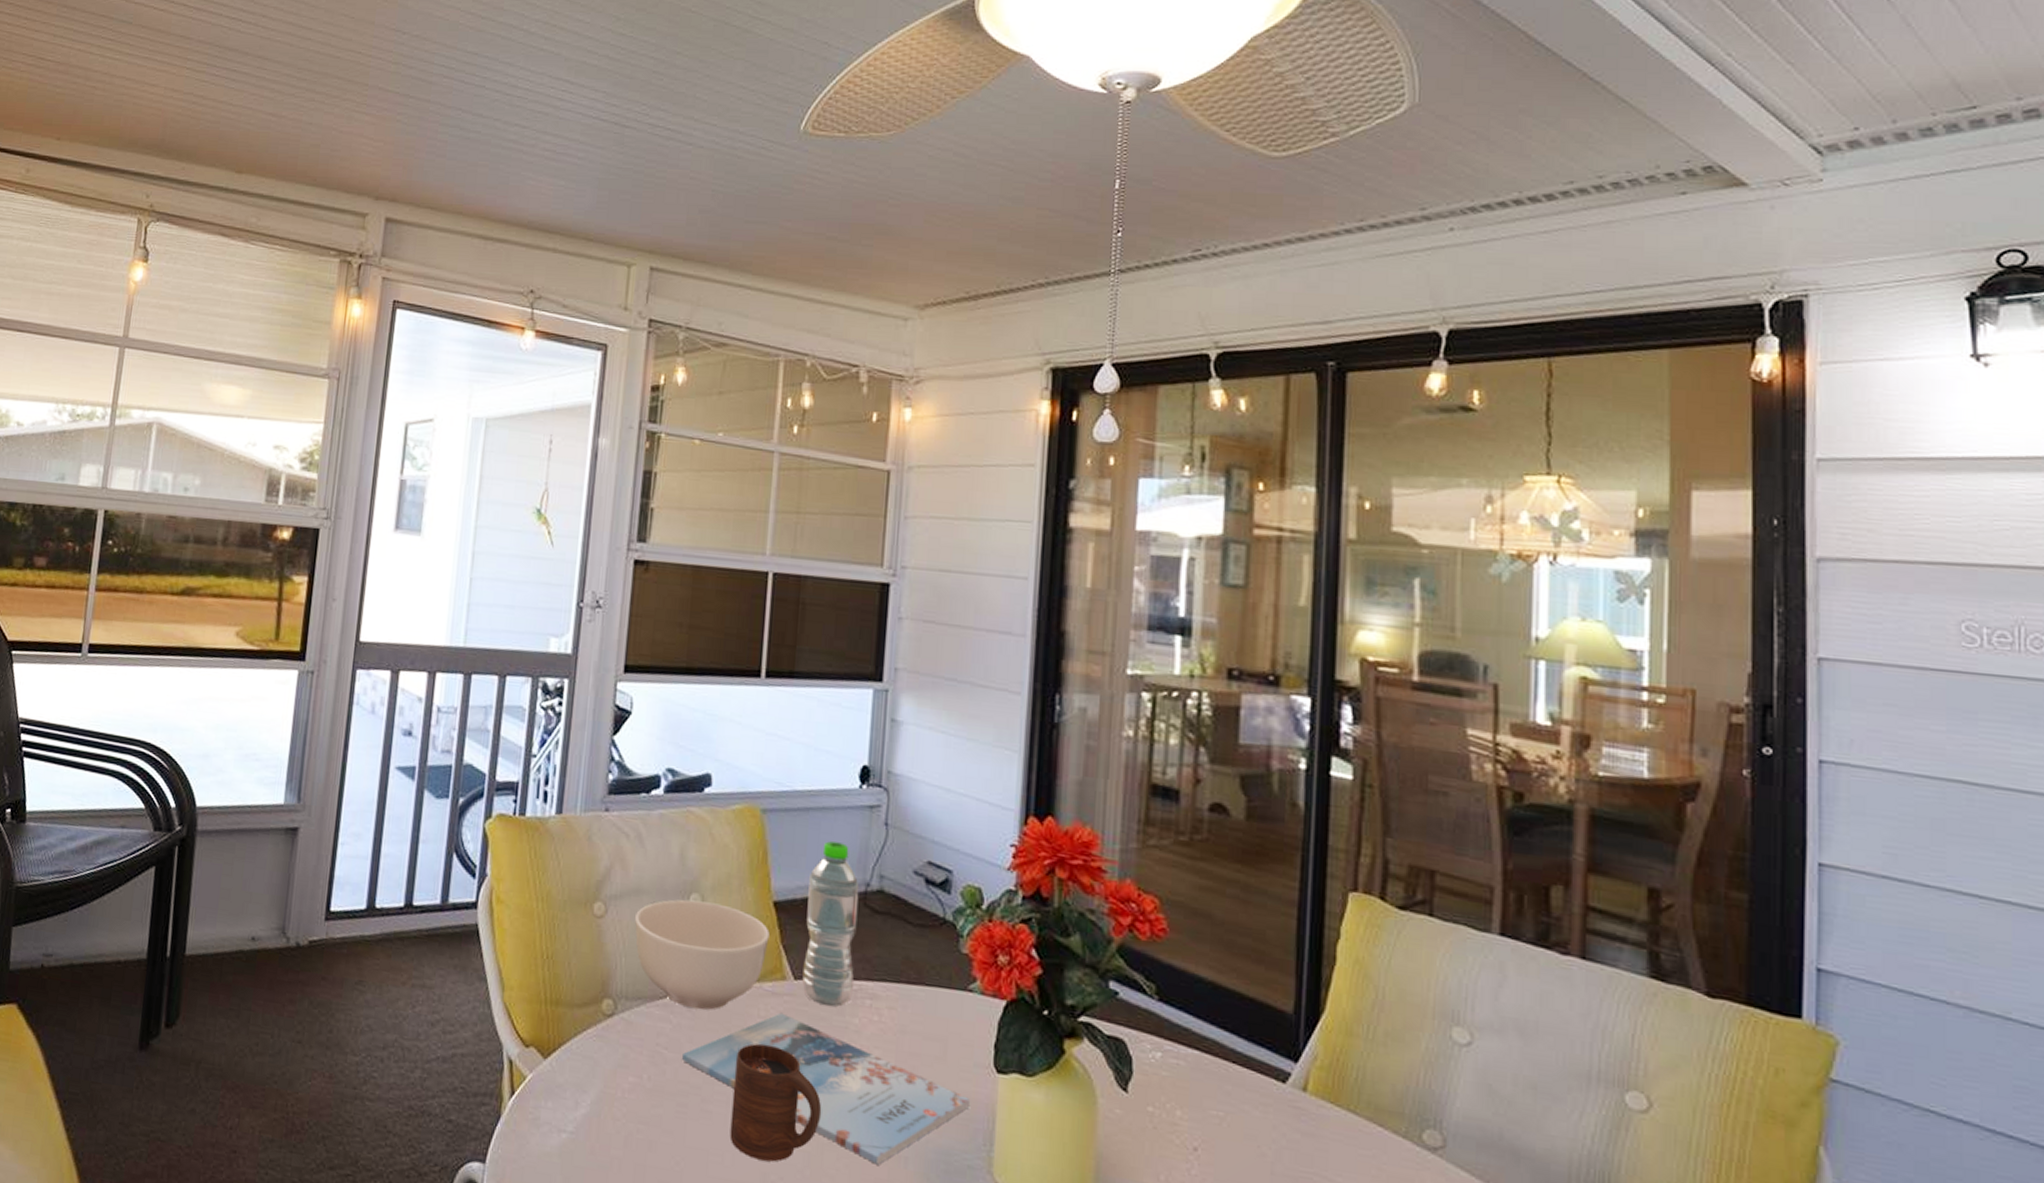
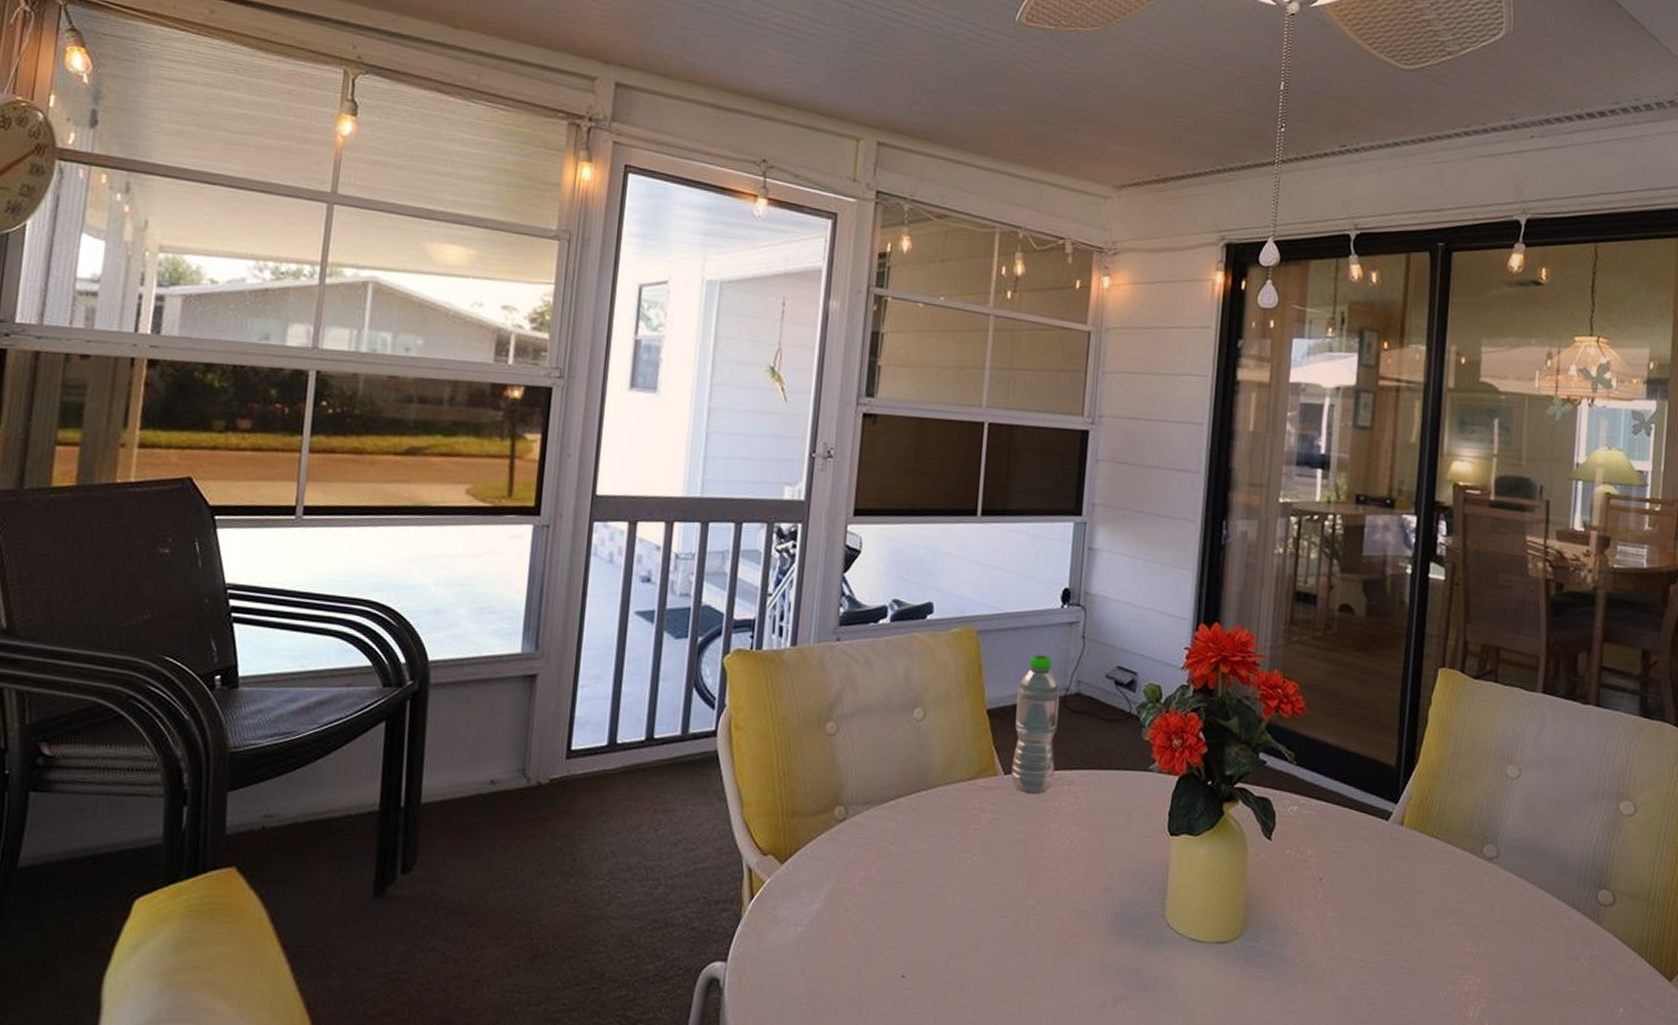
bowl: present [635,899,770,1010] -> none [864,713,983,808]
magazine: present [682,1012,971,1165] -> none [907,803,1149,921]
cup: present [729,1043,822,1162] -> none [948,831,1027,929]

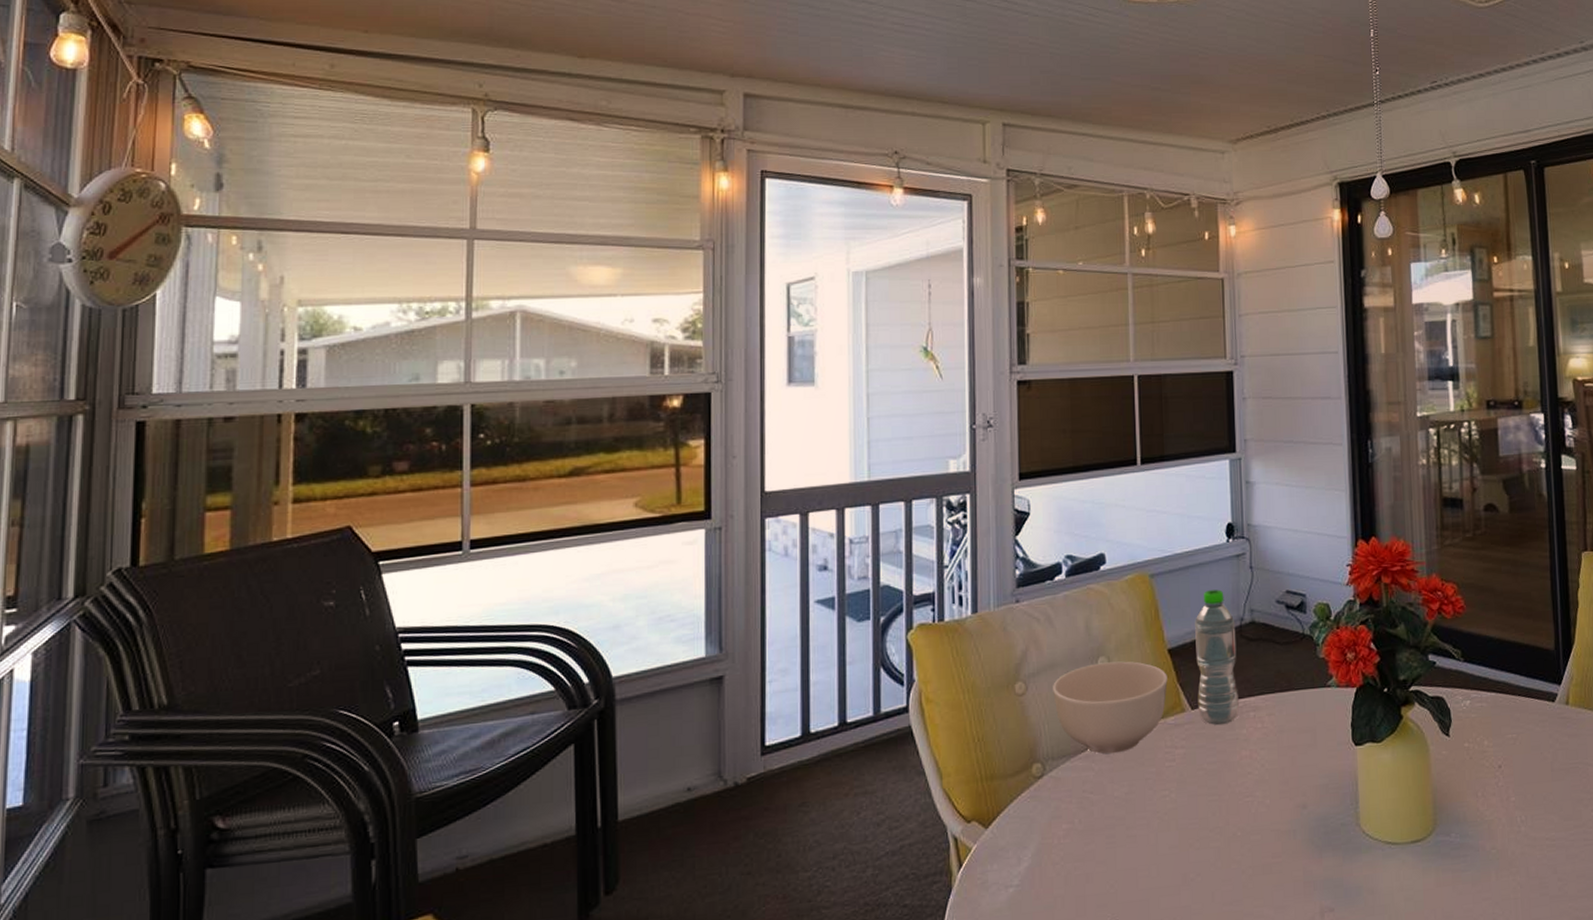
bowl: none [864,713,983,808] -> present [1053,661,1168,754]

